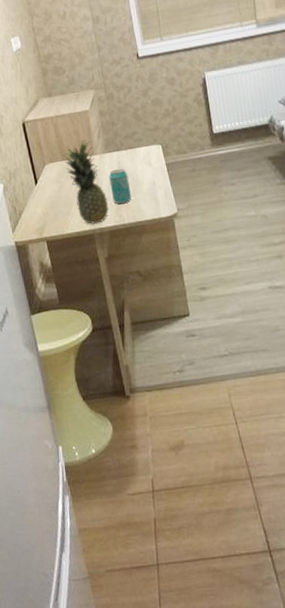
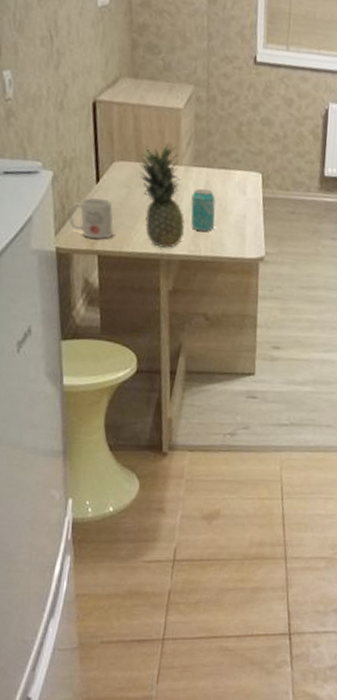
mug: none [19,195,55,229] -> present [68,197,114,240]

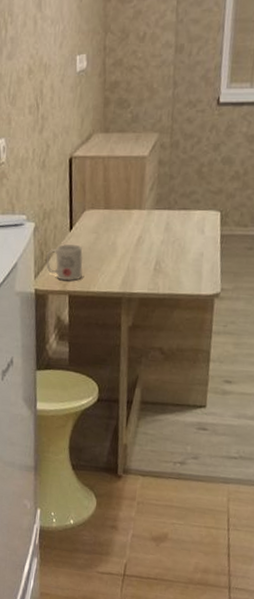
fruit: present [137,142,184,248] -> none [105,189,145,287]
beverage can: present [191,188,216,232] -> none [151,230,175,270]

